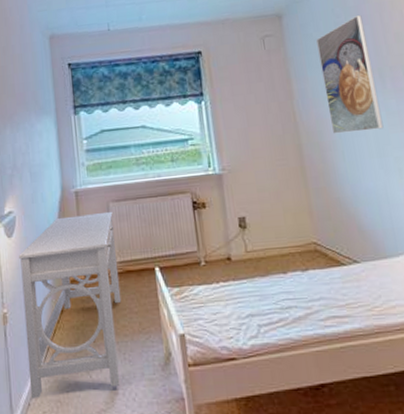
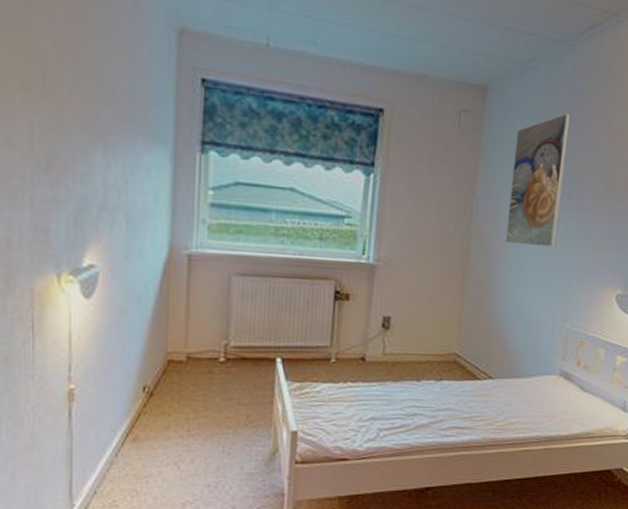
desk: present [19,211,122,398] -> none [98,283,235,486]

